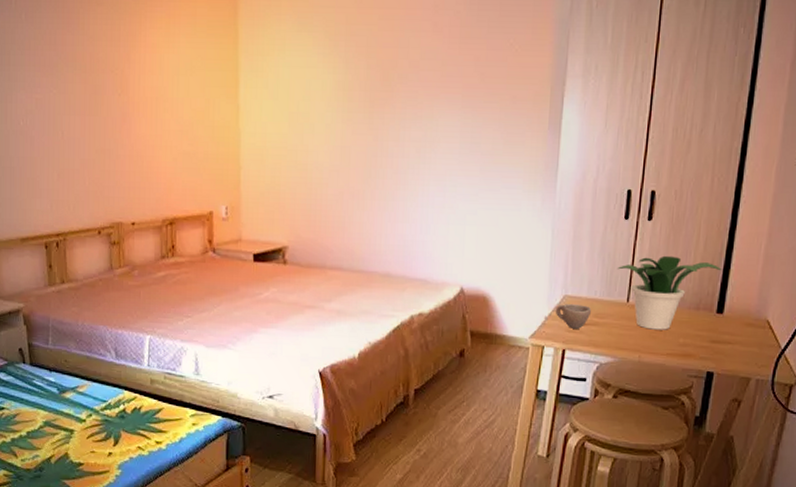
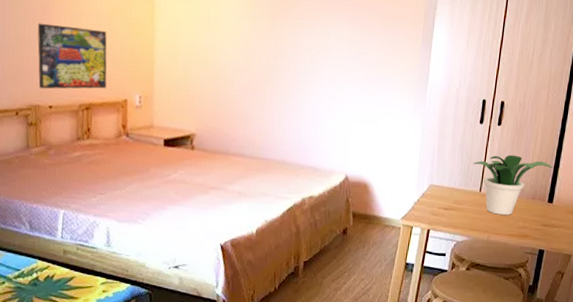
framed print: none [117,133,191,205] -> present [37,23,107,89]
cup: present [555,304,592,329] -> none [422,192,452,213]

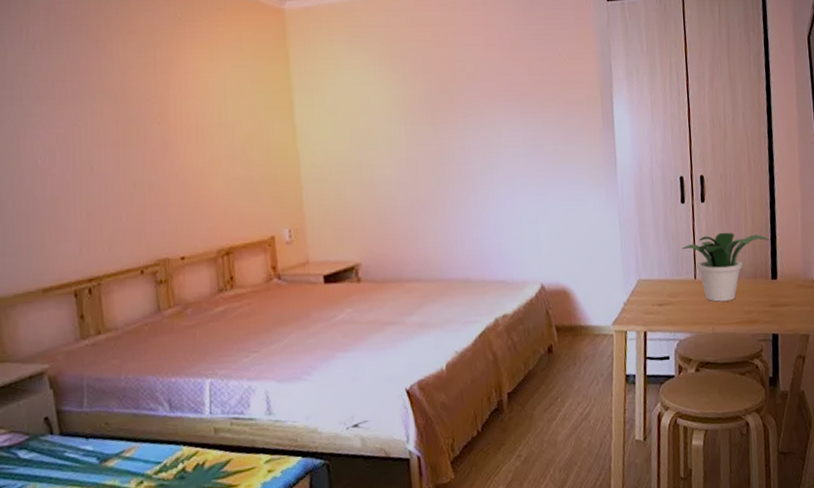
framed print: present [37,23,107,89] -> none [158,161,248,239]

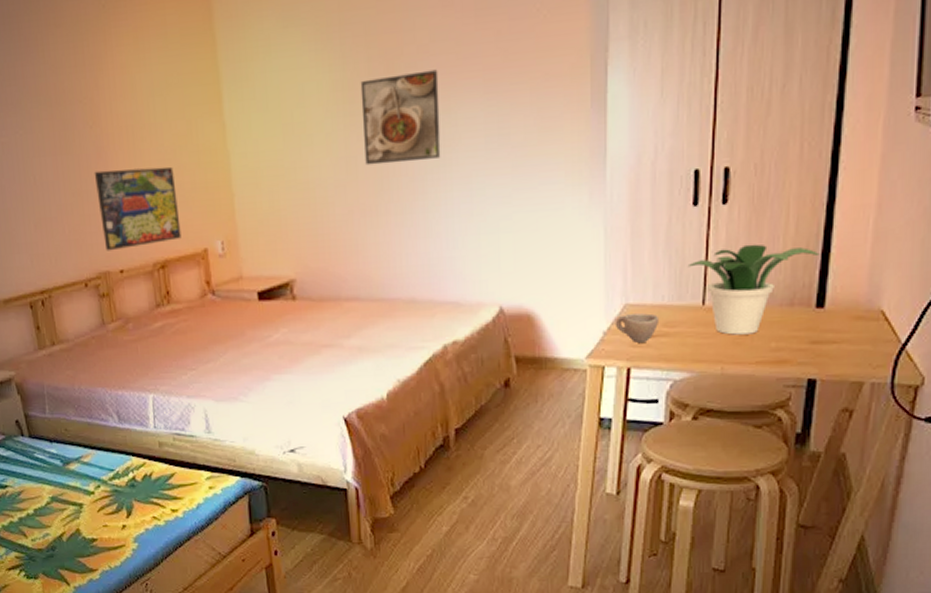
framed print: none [158,161,248,239] -> present [94,166,181,251]
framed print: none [419,92,488,166] -> present [360,69,441,166]
cup: none [632,286,665,311] -> present [614,313,660,343]

